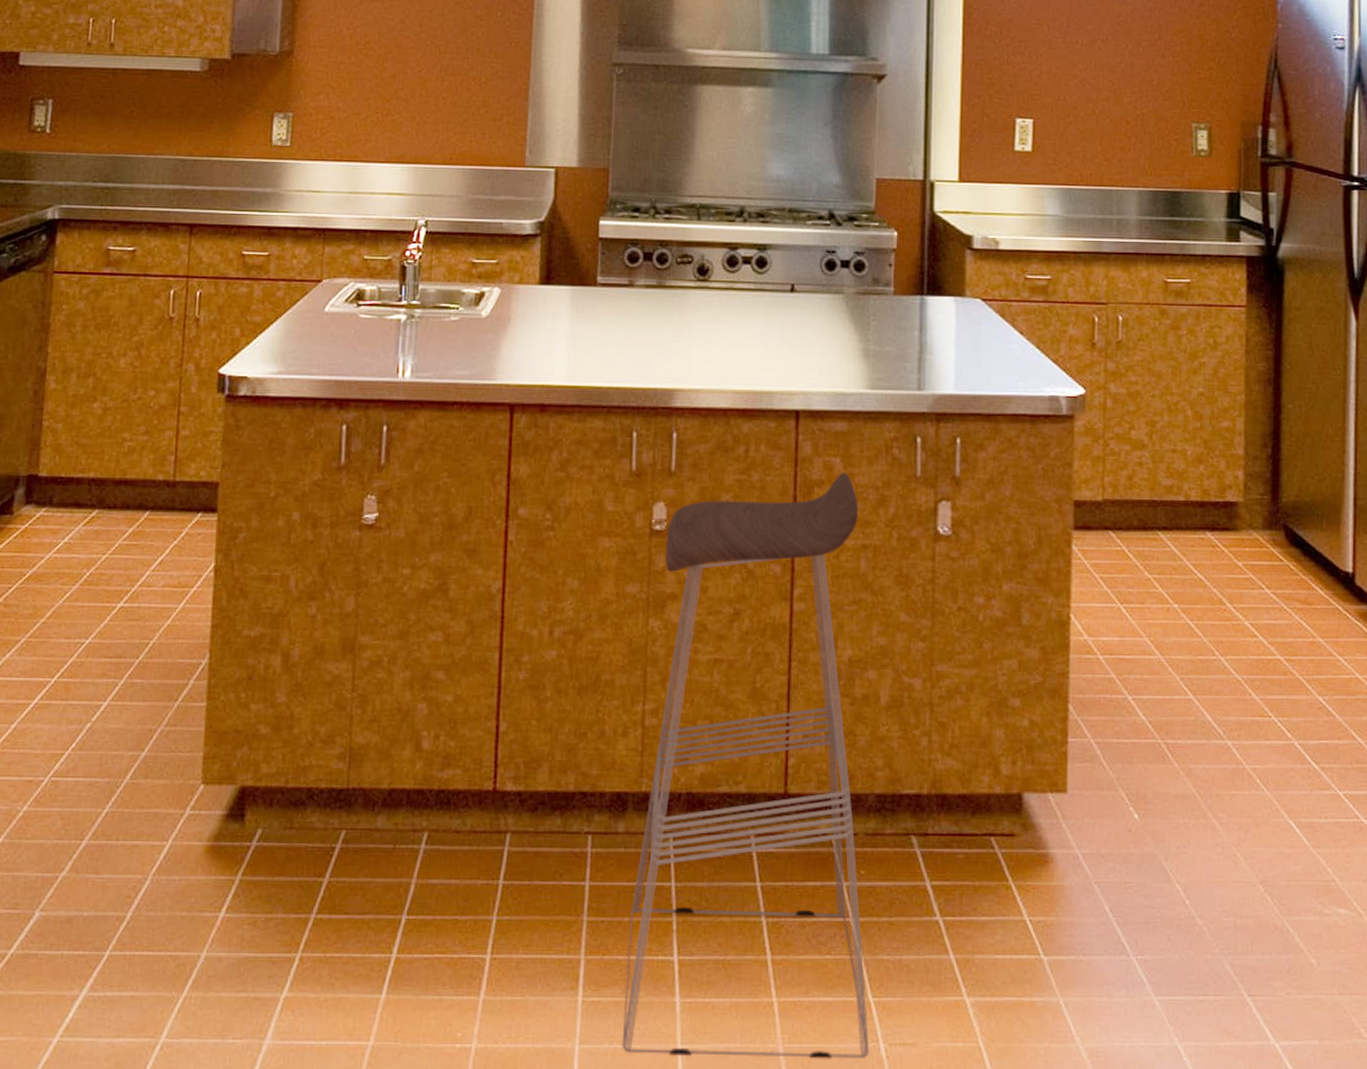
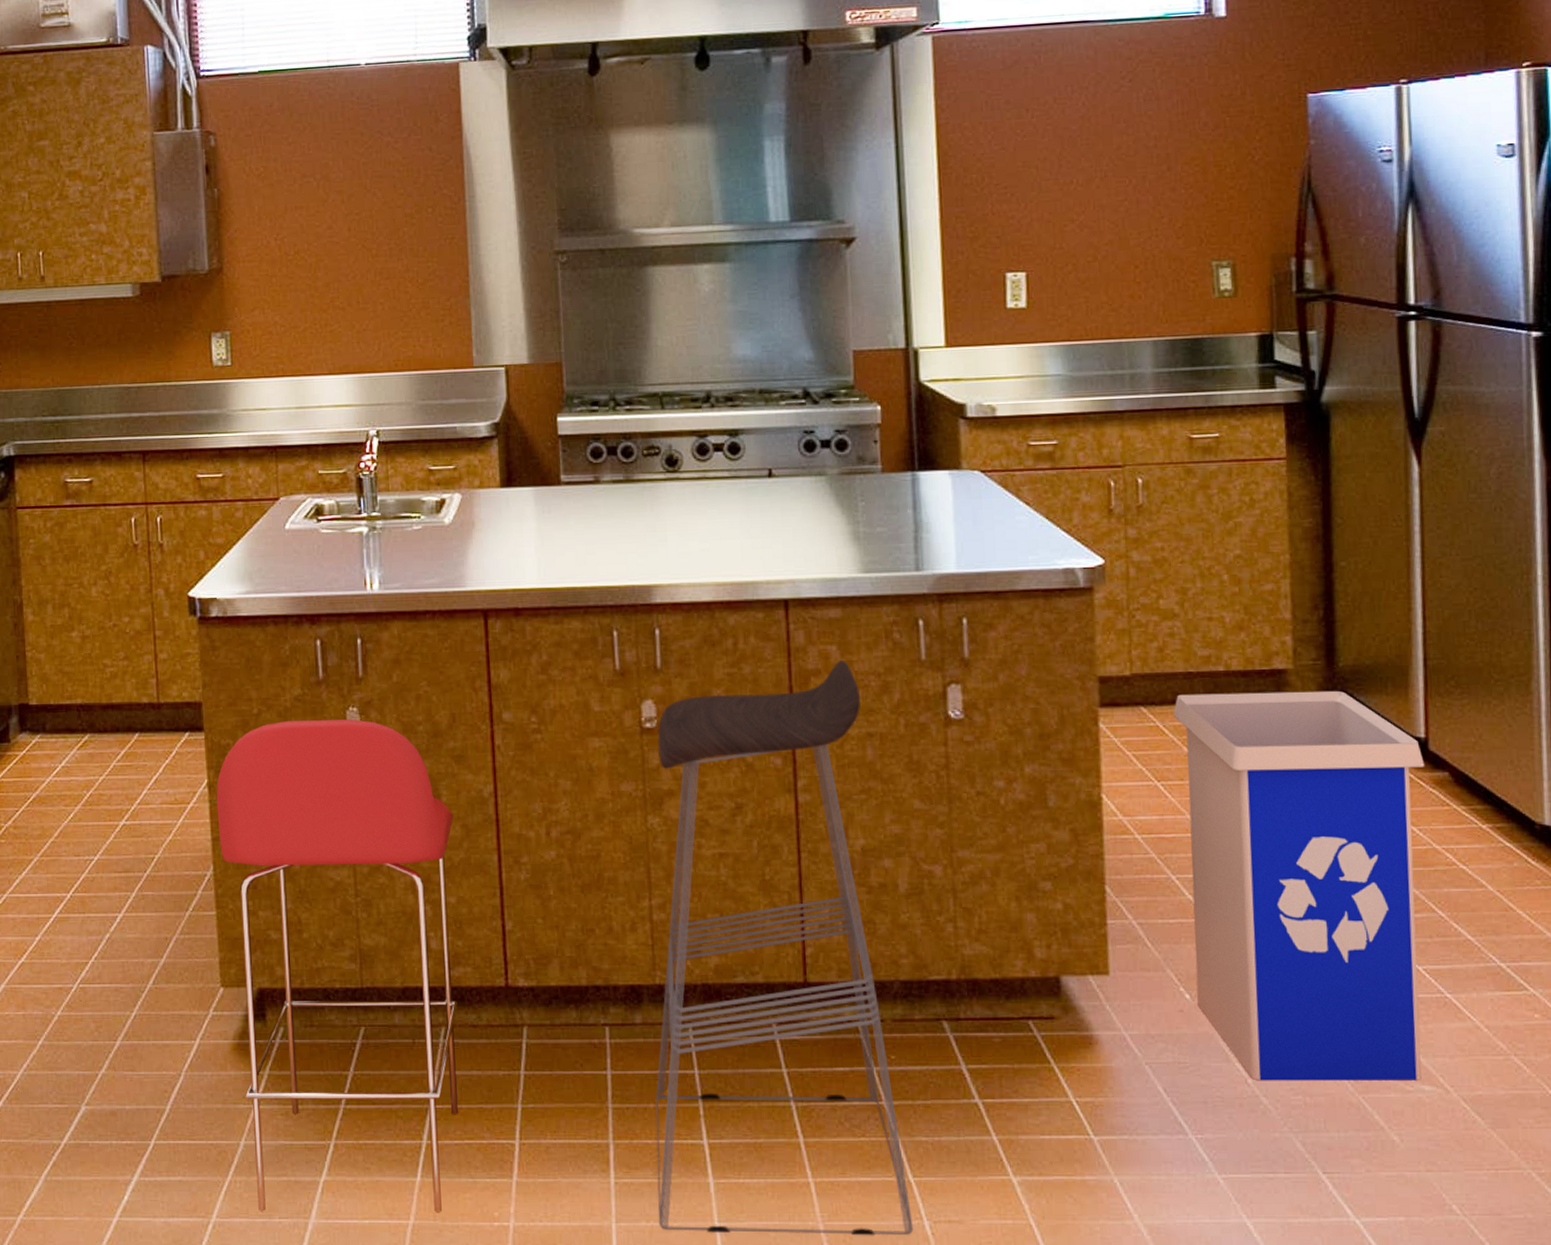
bar stool: none [212,506,460,1034] -> present [216,719,458,1214]
recycling bin: none [1137,521,1352,904] -> present [1173,690,1425,1081]

